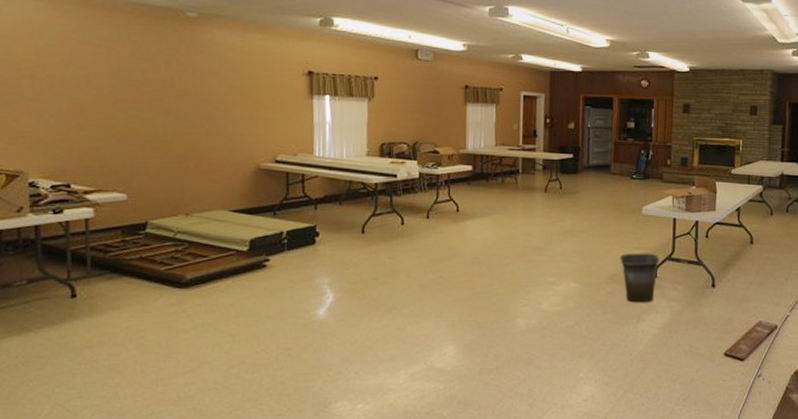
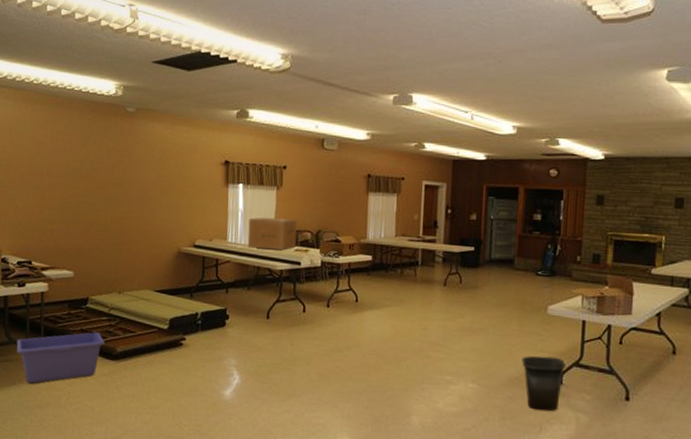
storage bin: none [54,259,171,322] -> present [16,332,105,384]
box: none [337,129,392,163] -> present [247,217,297,251]

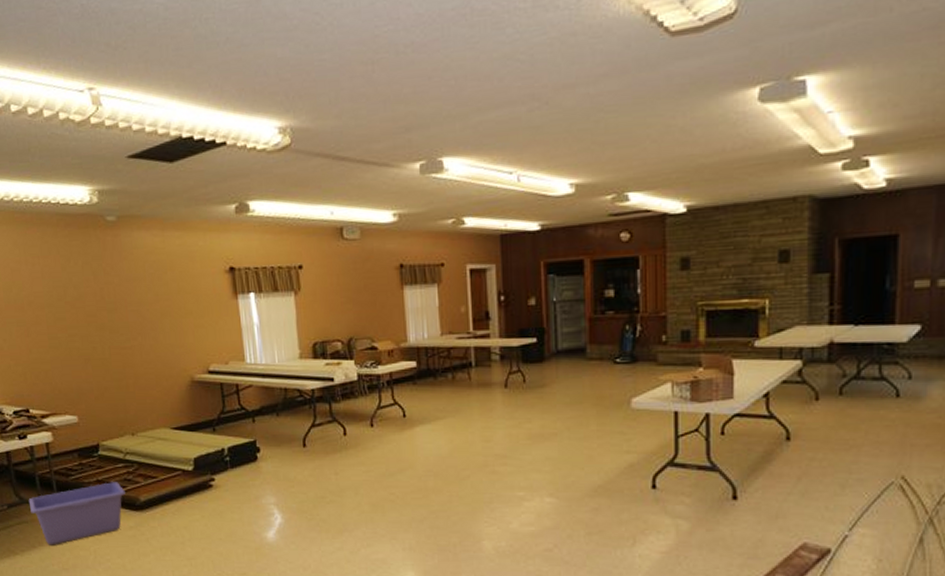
box: present [247,217,297,251] -> none [267,328,326,368]
waste bin: present [522,356,566,411] -> none [605,458,659,521]

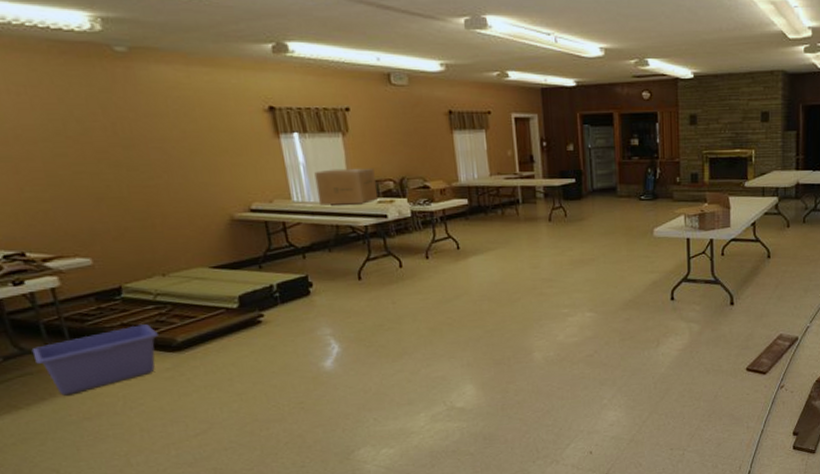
box: none [267,328,326,368] -> present [314,168,379,206]

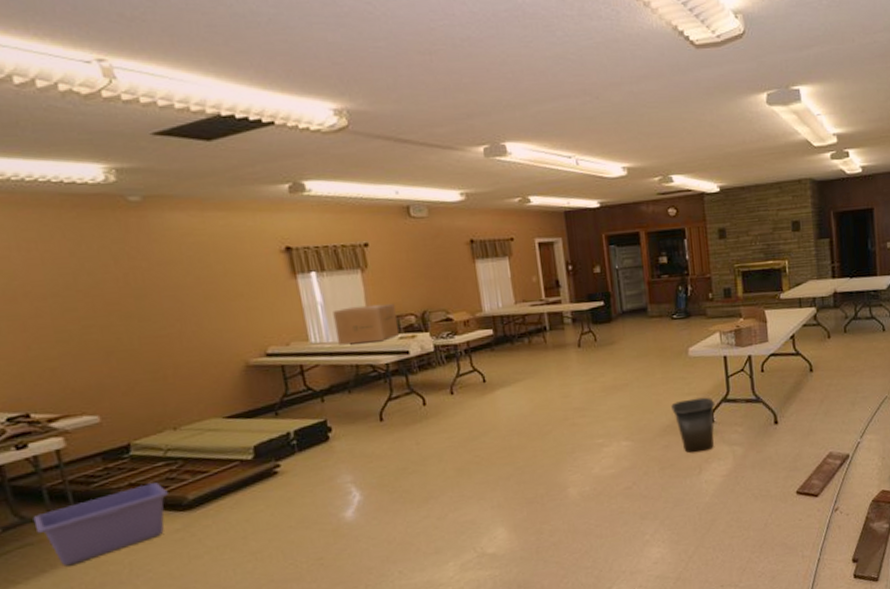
waste bin: none [634,276,676,327] -> present [671,397,716,453]

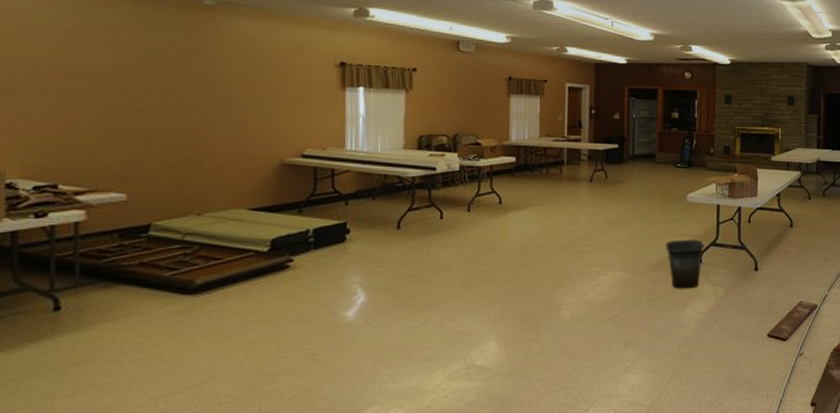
storage bin: present [33,483,168,566] -> none [33,264,177,338]
box: present [333,303,400,346] -> none [371,122,431,156]

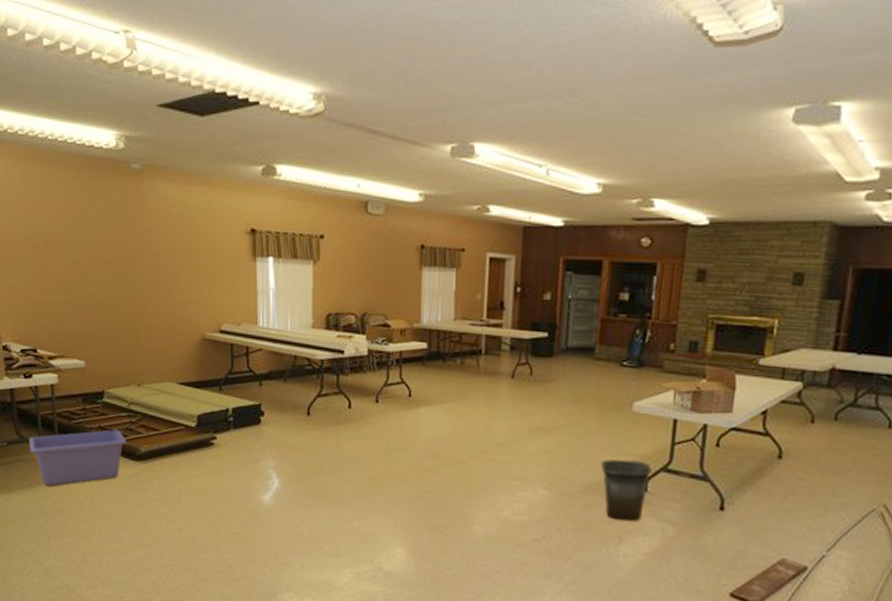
storage bin: none [33,264,177,338] -> present [28,430,126,486]

